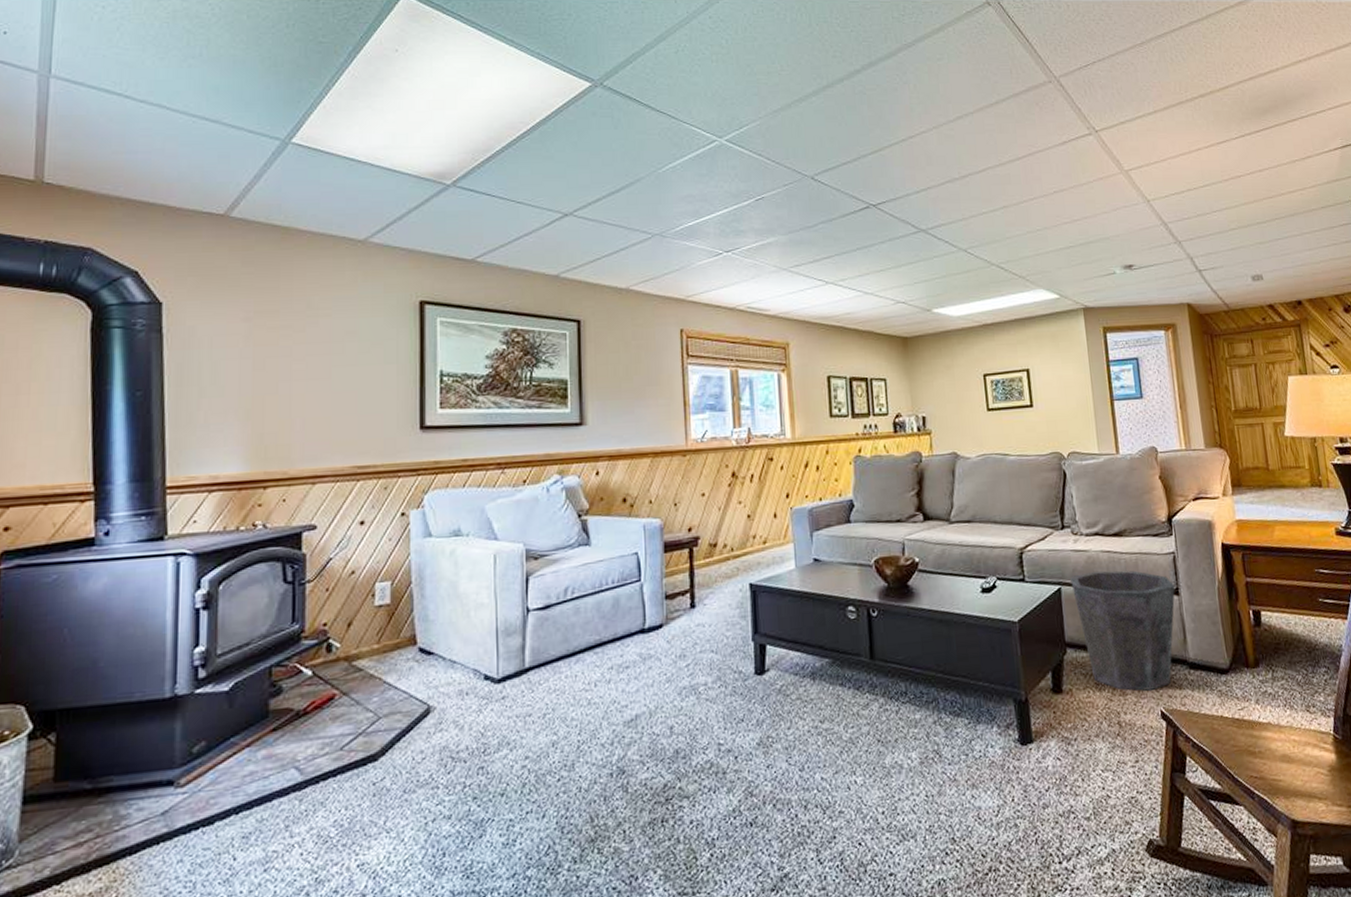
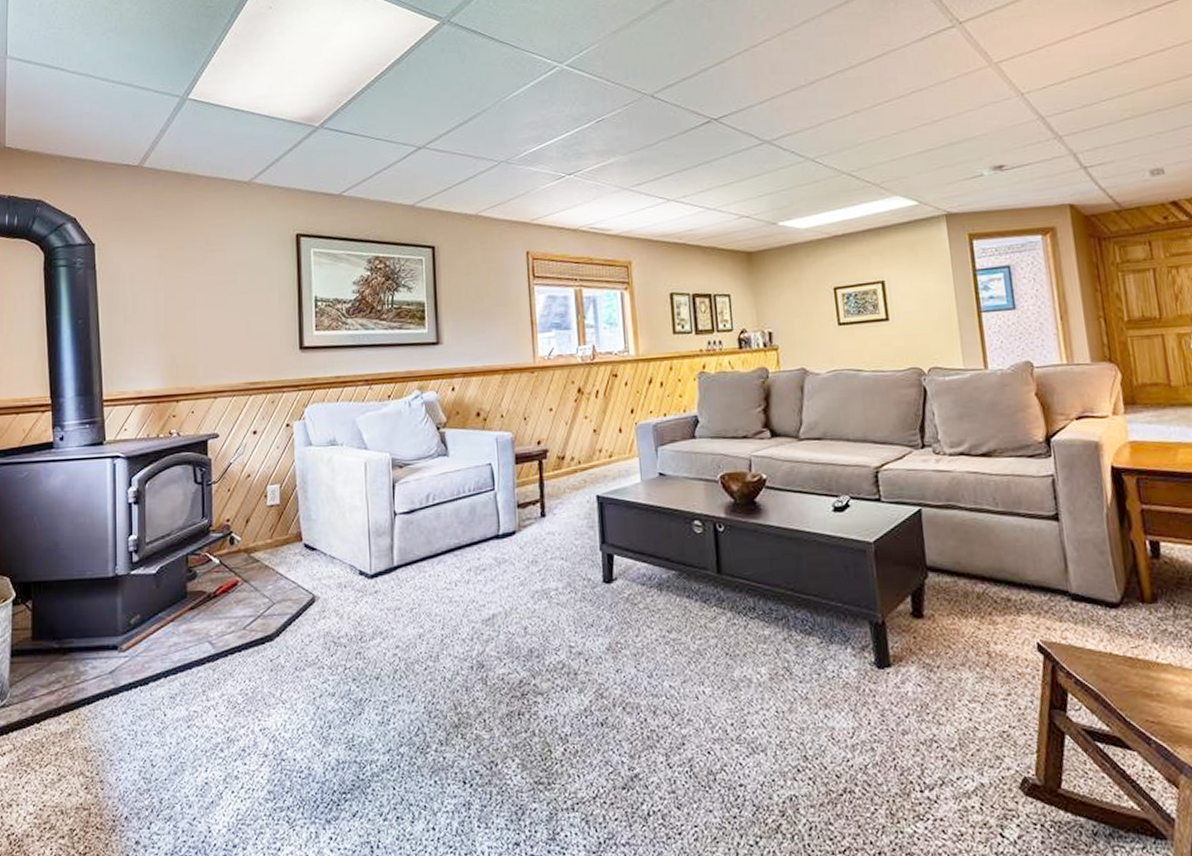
waste bin: present [1070,570,1175,691] -> none [932,492,1055,621]

